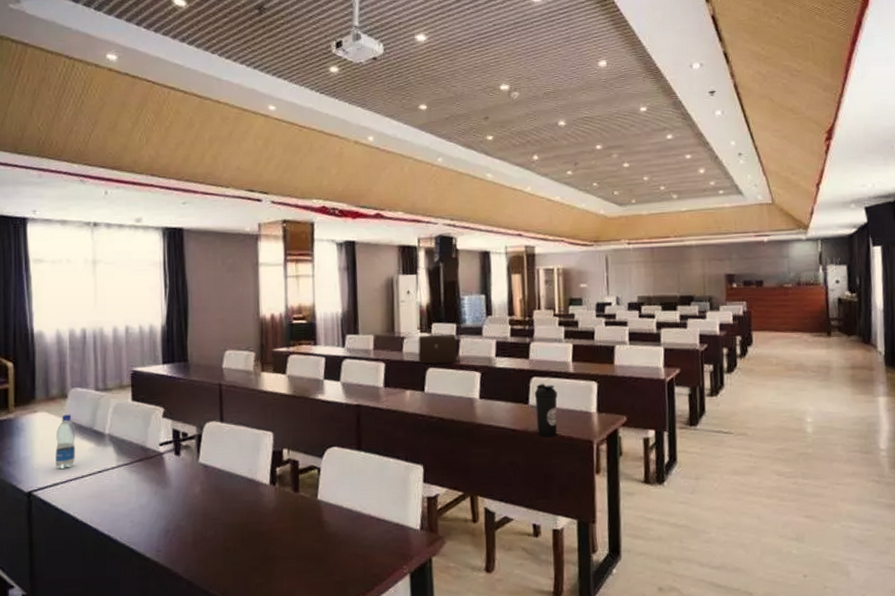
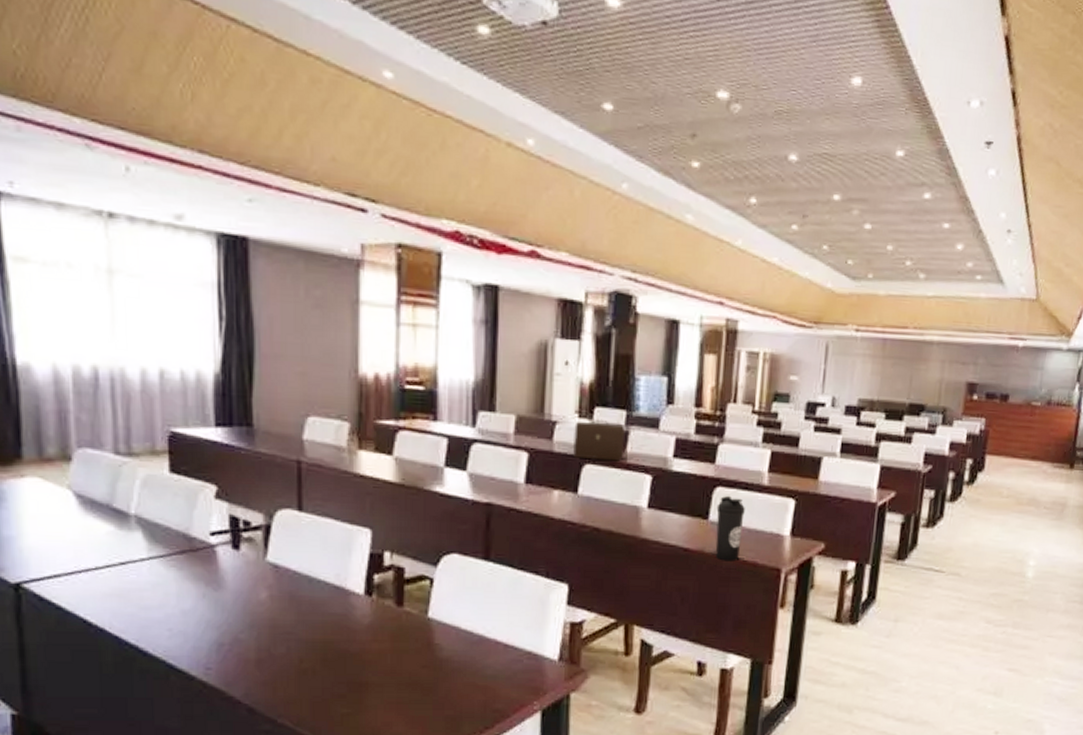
bottle: present [55,414,76,470] -> none [55,483,86,557]

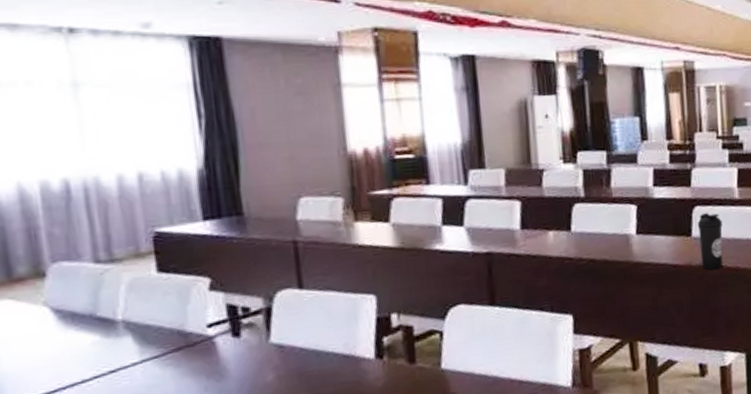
briefcase: present [572,419,625,461] -> none [561,161,609,200]

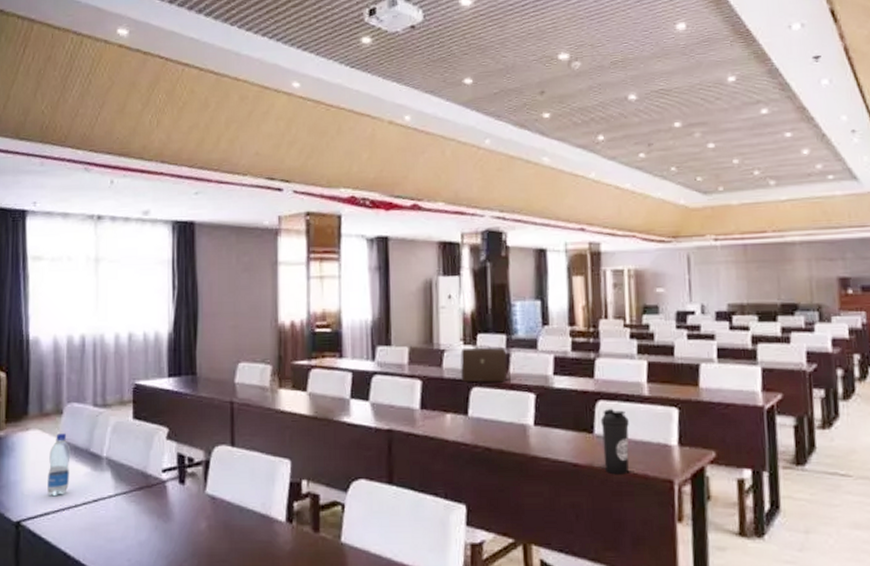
bottle: none [31,299,69,376] -> present [47,433,71,497]
briefcase: none [561,161,609,200] -> present [460,344,508,383]

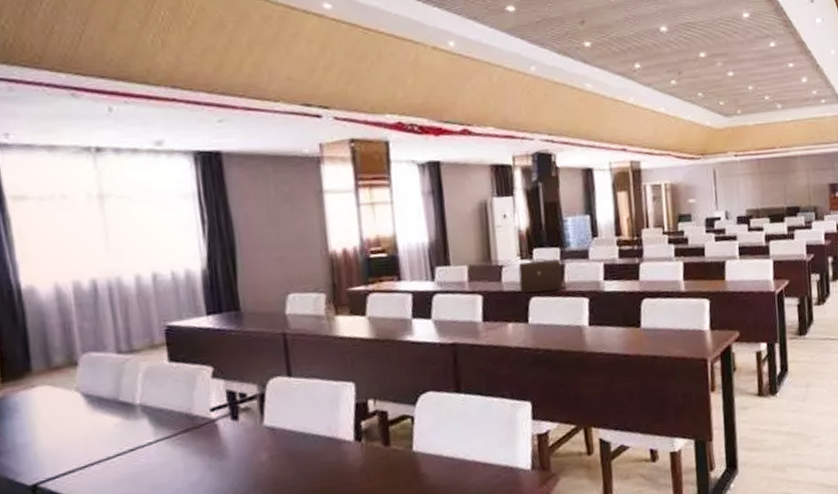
bottle: present [47,433,71,497] -> none [66,385,96,453]
water bottle: present [600,409,630,475] -> none [646,305,671,361]

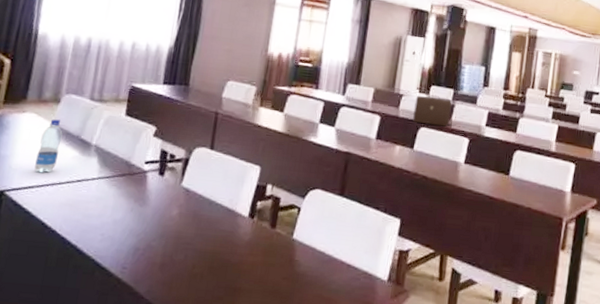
bottle: none [66,385,96,453] -> present [34,119,63,173]

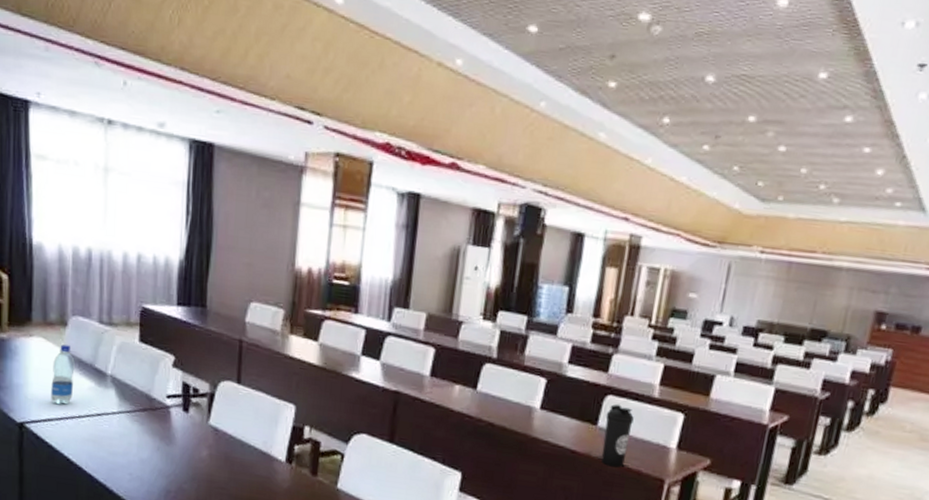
briefcase: present [412,95,452,127] -> none [475,322,525,363]
water bottle: none [513,158,537,210] -> present [600,404,634,468]

